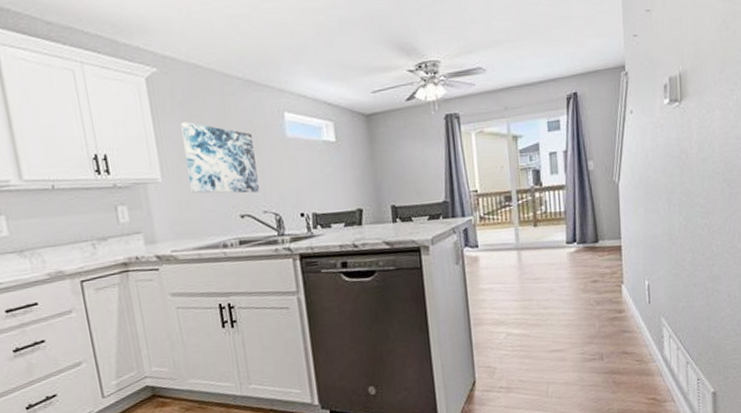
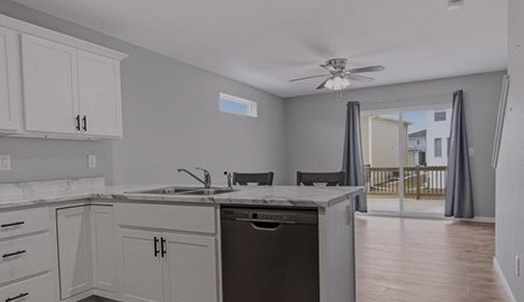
wall art: present [181,122,259,194] -> none [141,95,194,153]

